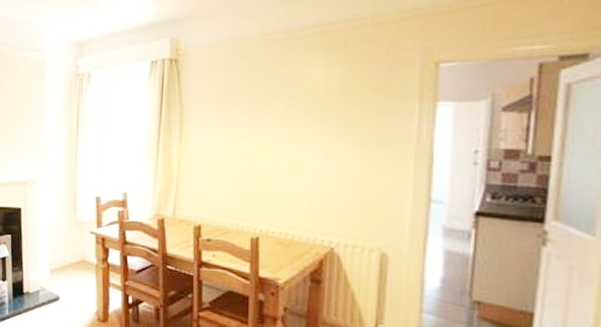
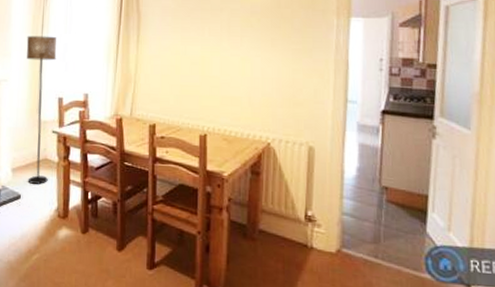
floor lamp: none [61,131,93,286] -> present [26,36,57,184]

